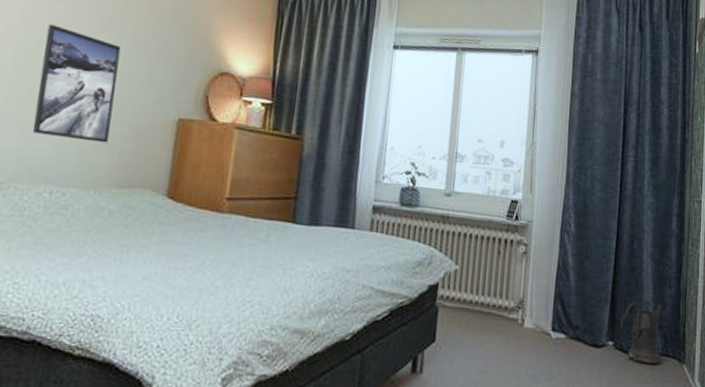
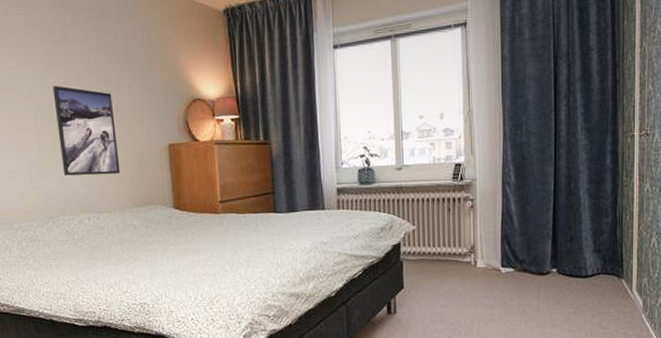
watering can: present [619,300,663,365] -> none [561,230,601,283]

